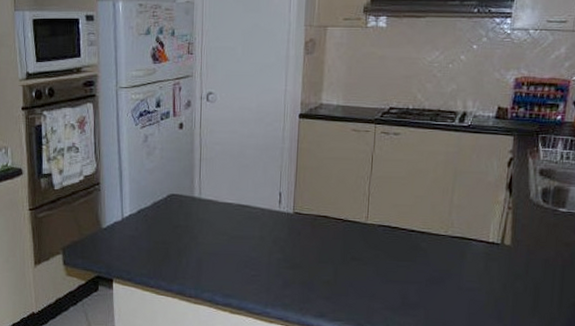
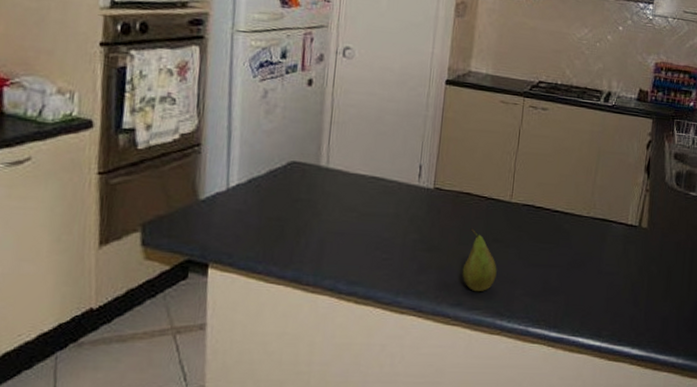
fruit: none [323,248,356,305] -> present [462,228,497,291]

